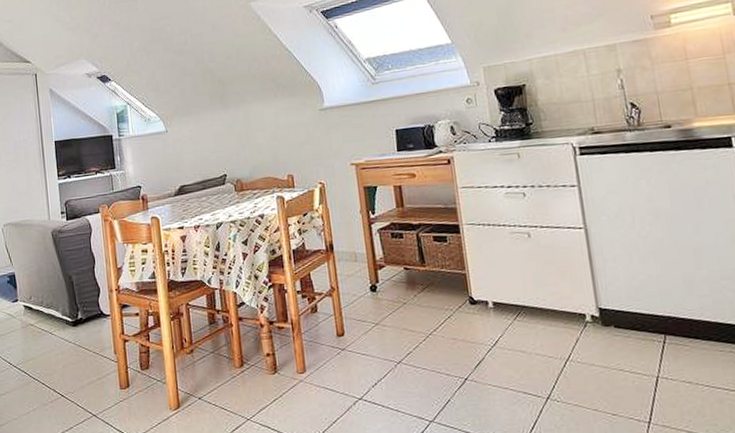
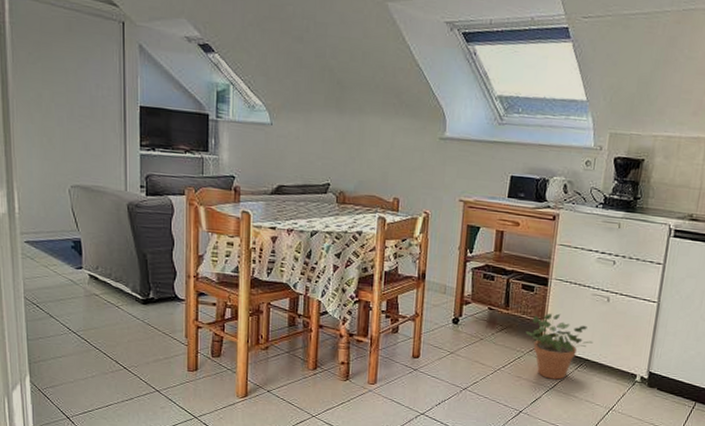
potted plant: none [449,260,526,336] -> present [525,313,593,380]

